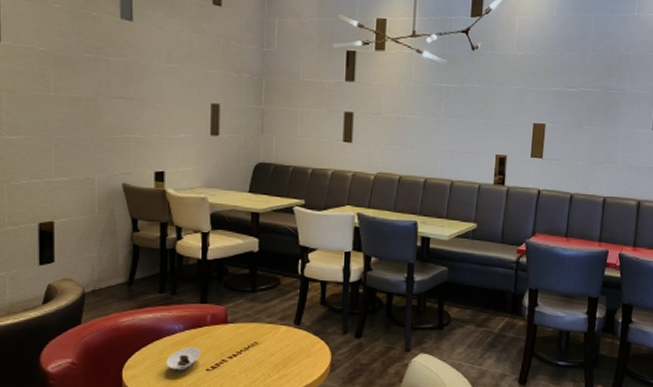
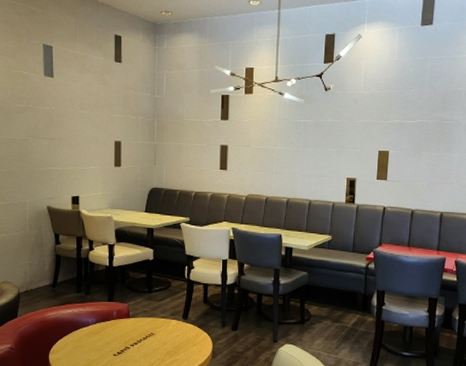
saucer: present [166,347,201,371] -> none [82,337,109,356]

